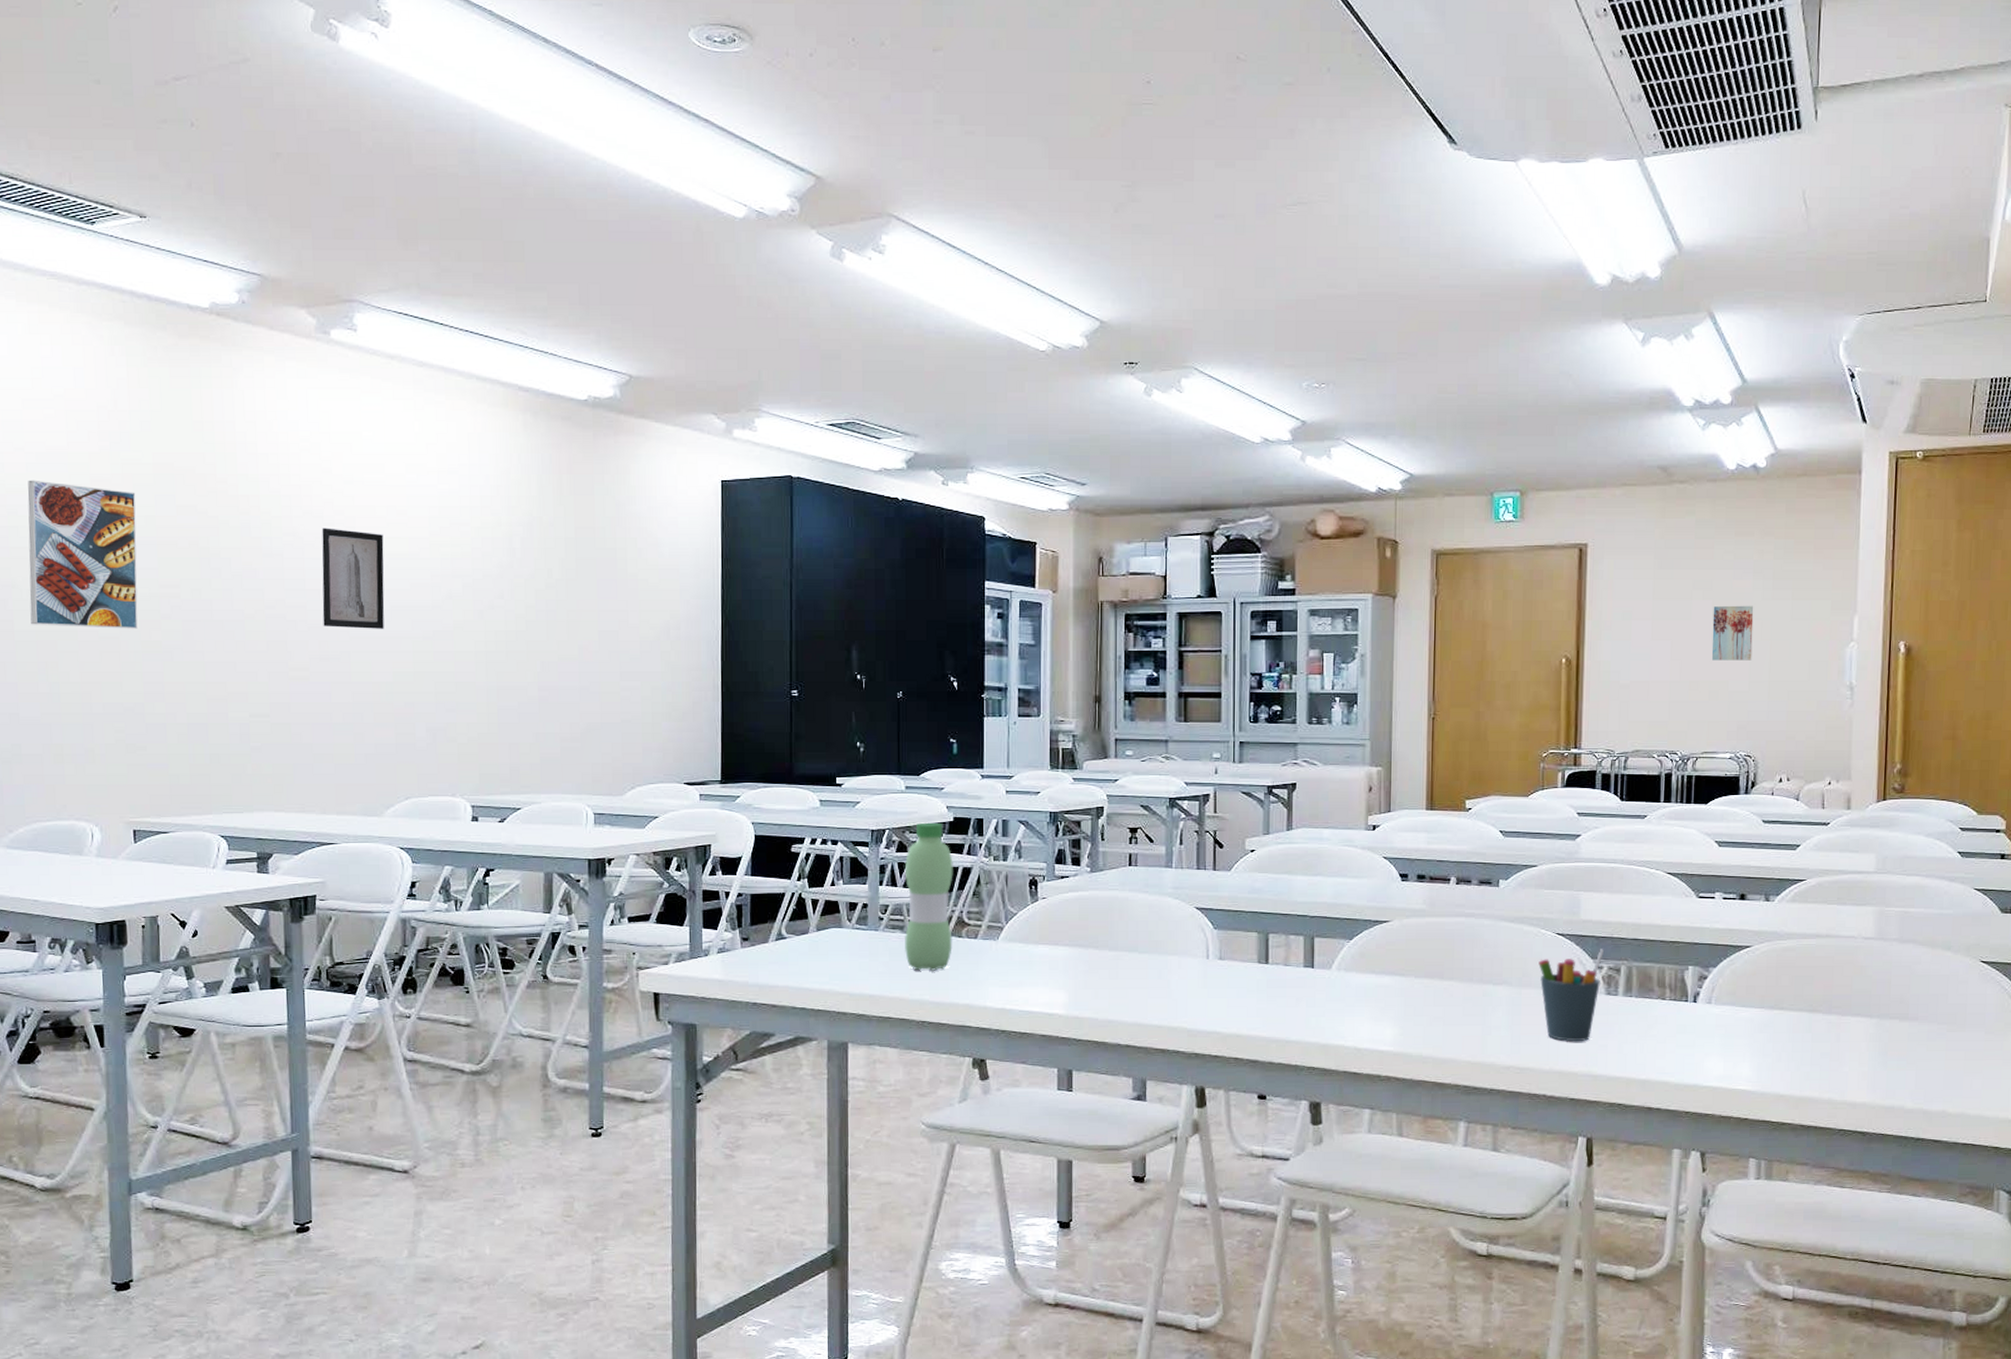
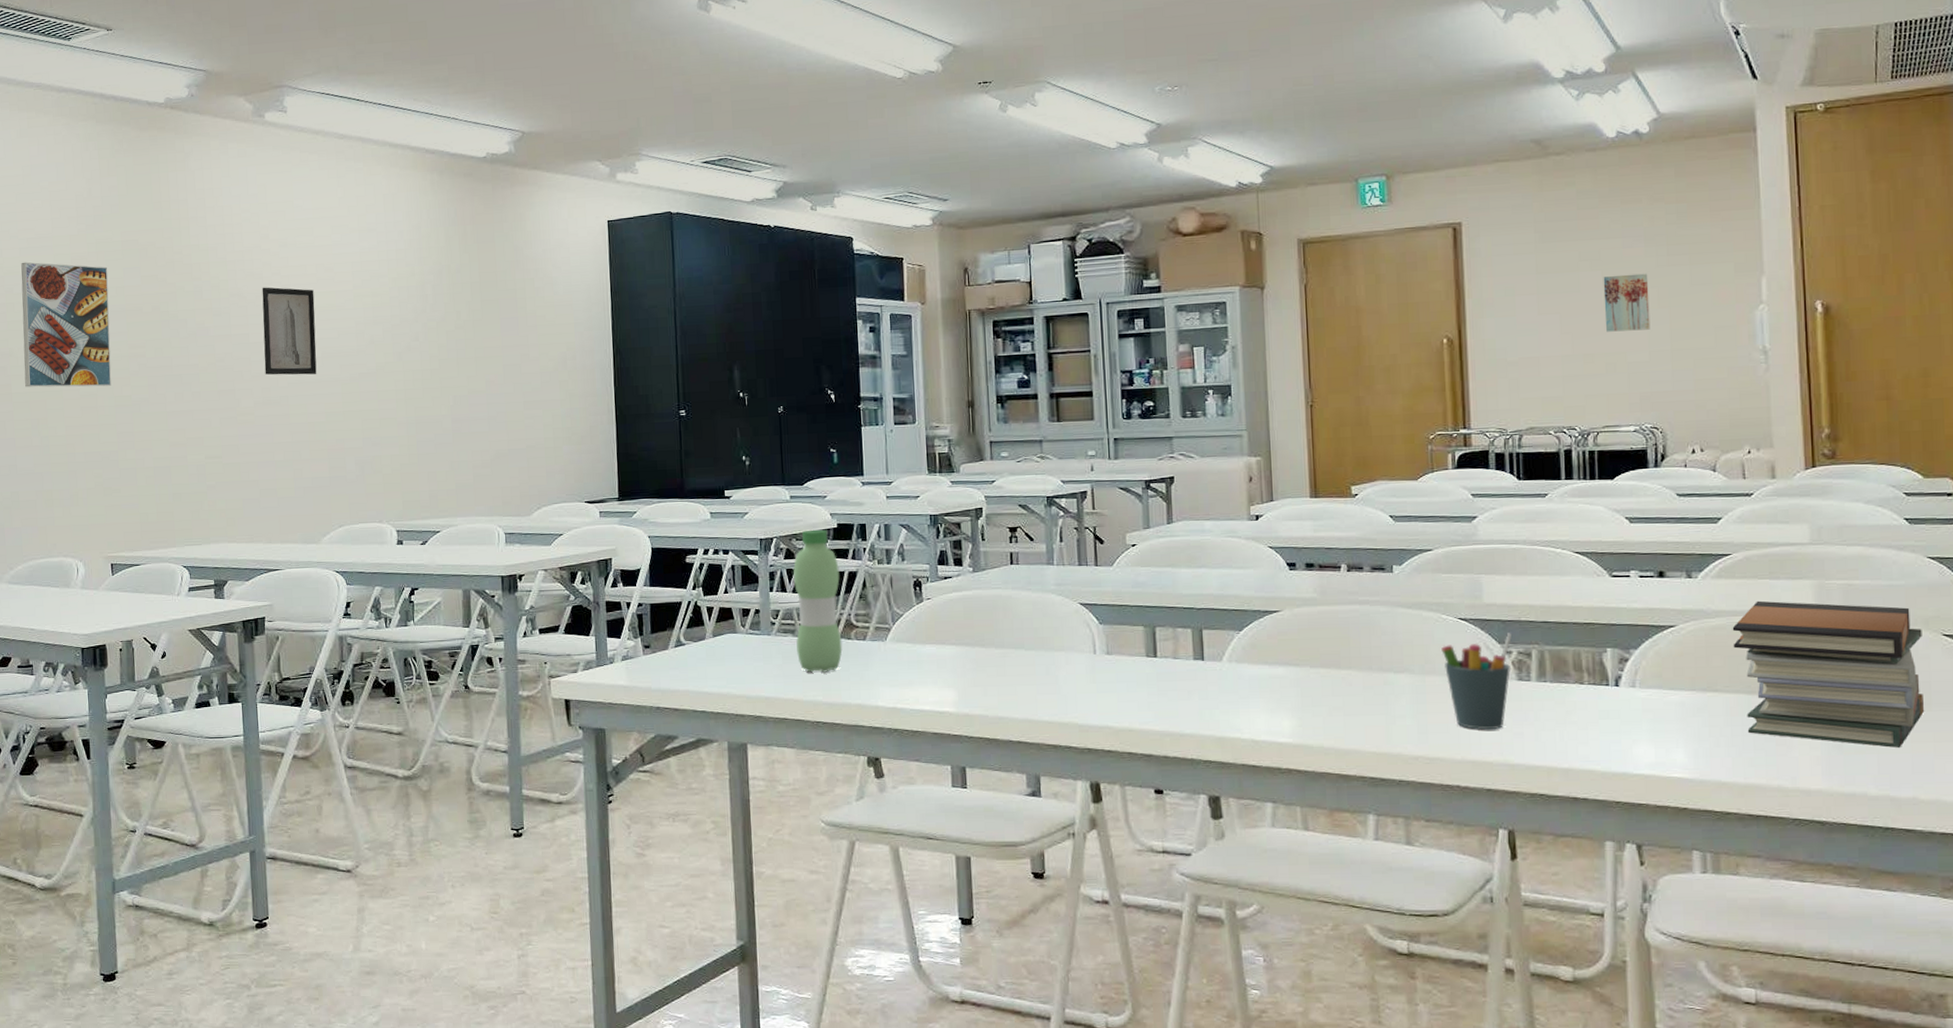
book stack: none [1800,924,1964,1065] -> present [1732,600,1924,748]

